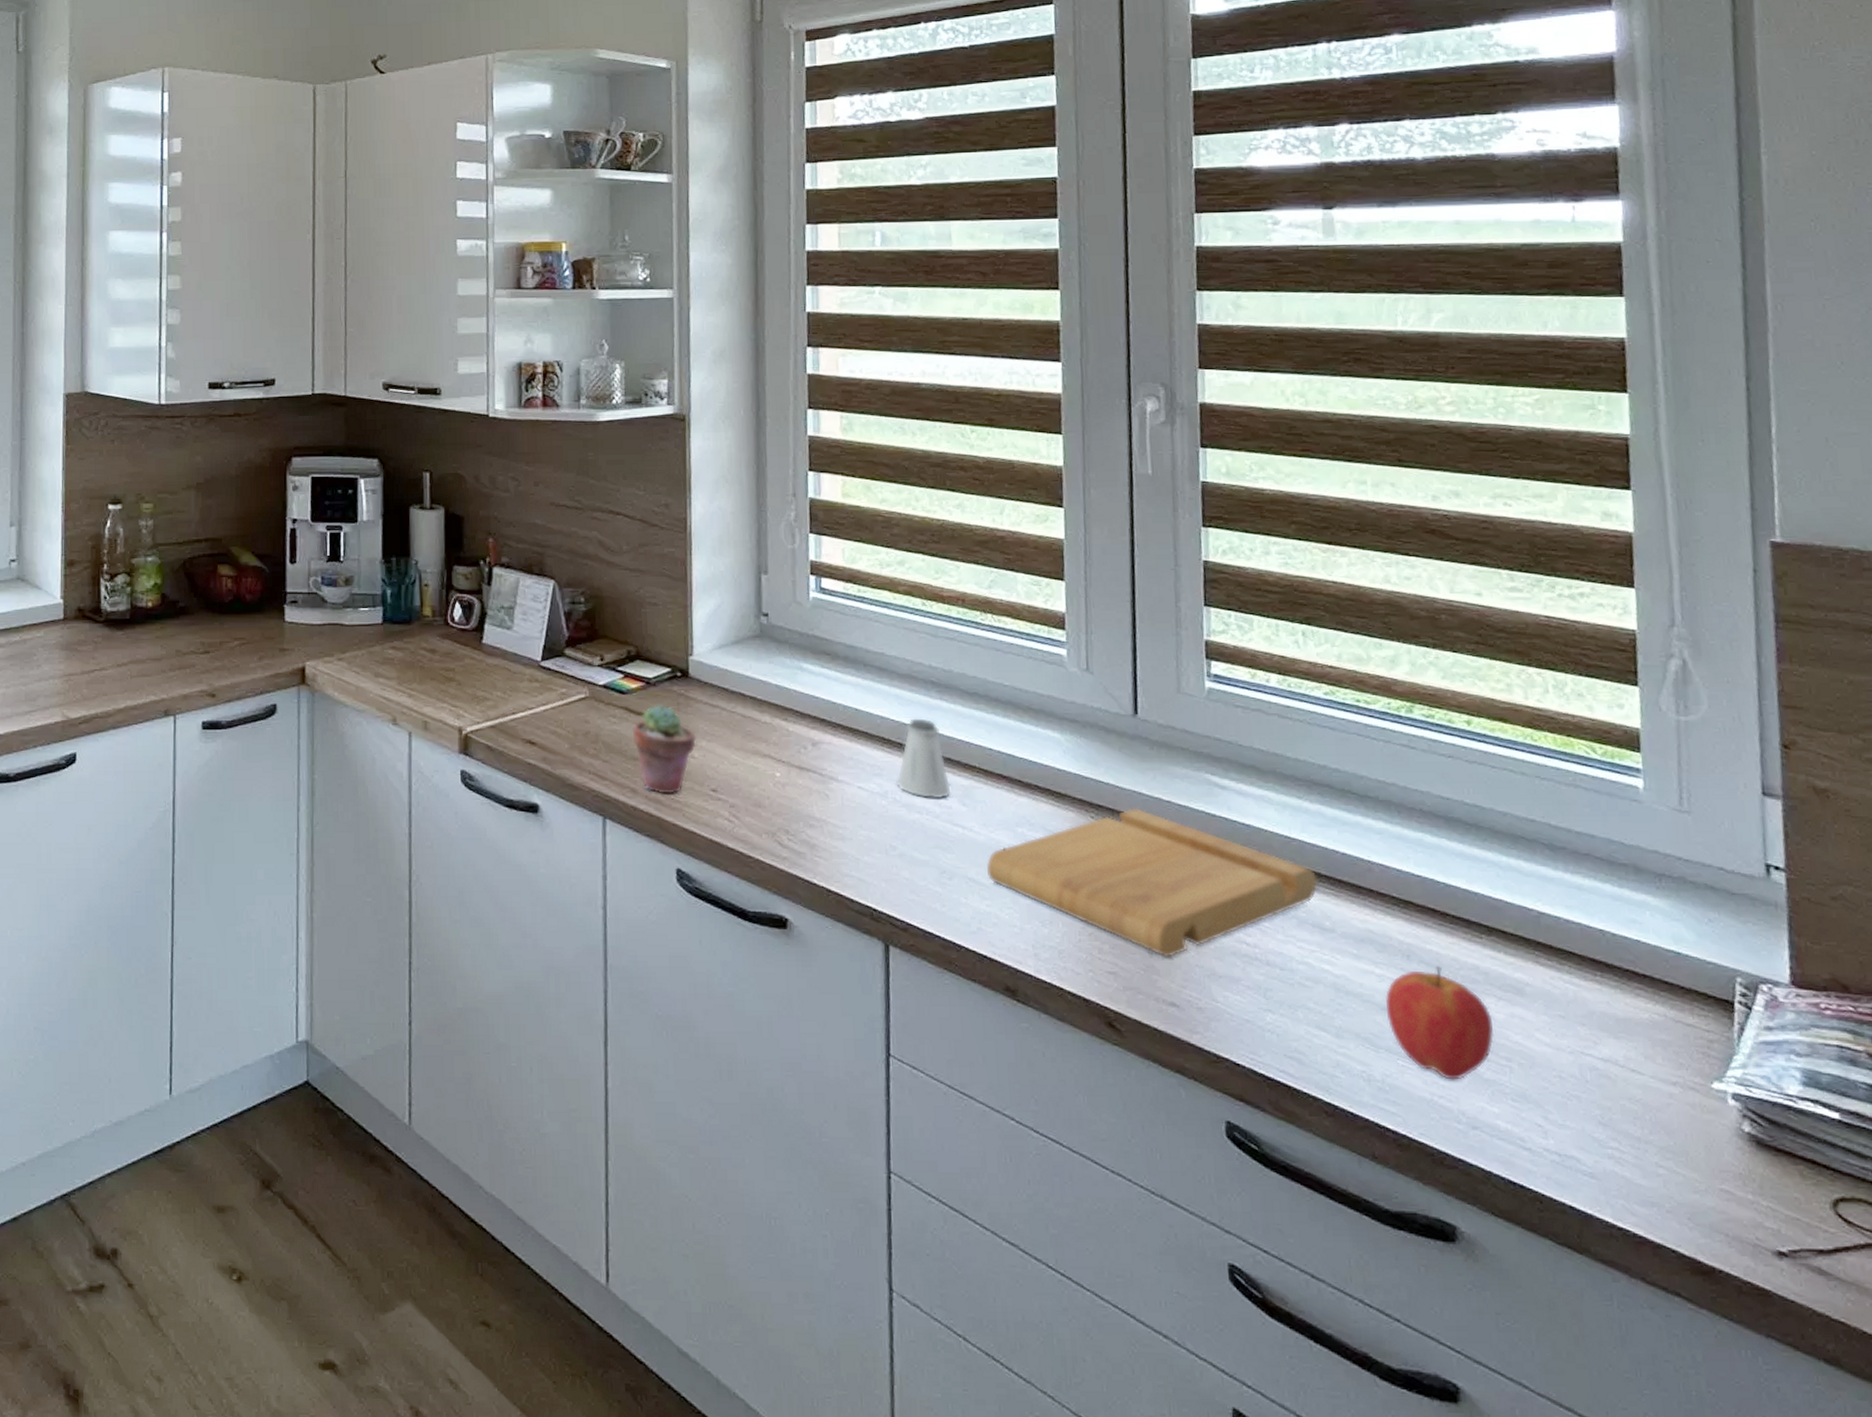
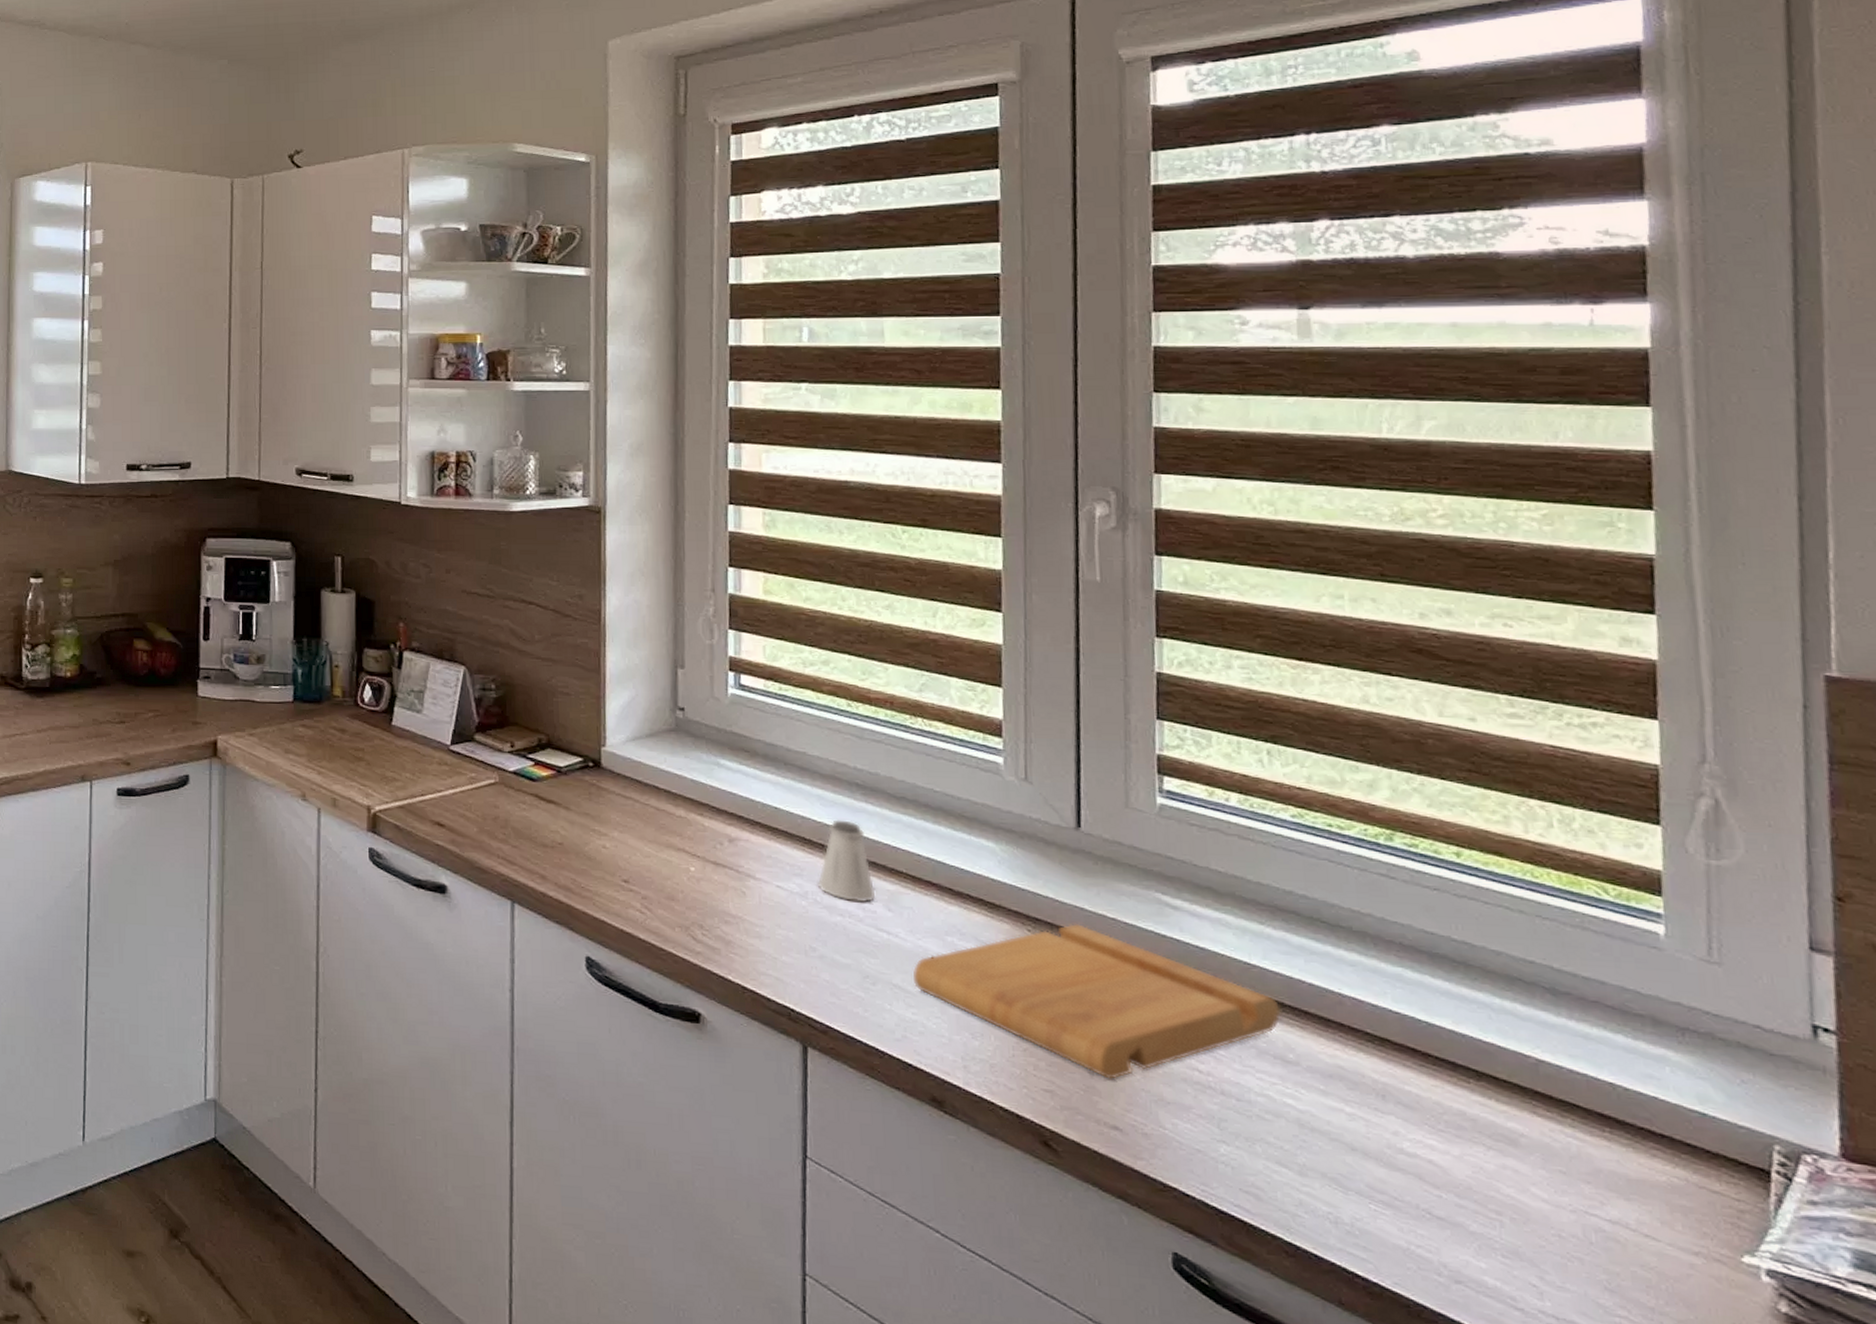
potted succulent: present [632,704,697,794] -> none [542,792,609,883]
apple: present [1384,966,1495,1080] -> none [1355,1109,1483,1231]

